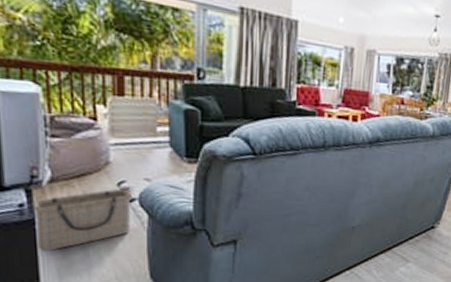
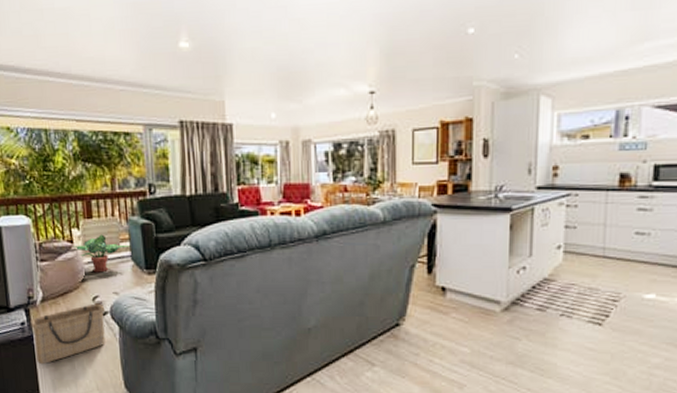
potted plant: none [96,115,169,157] -> present [73,234,130,273]

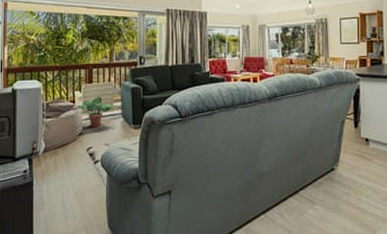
basket: present [30,303,105,365] -> none [32,153,97,208]

